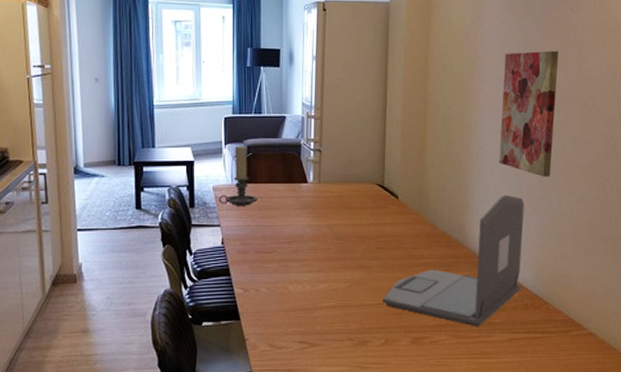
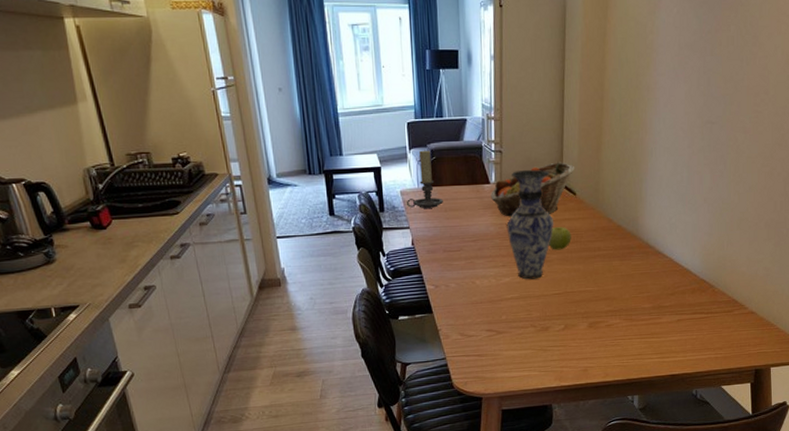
fruit basket: none [308,163,398,219] -> present [491,162,575,217]
vase: none [324,170,374,287] -> present [506,169,553,280]
apple: none [369,232,393,256] -> present [549,227,571,250]
laptop: present [381,194,524,327] -> none [561,187,695,311]
wall art: present [499,50,559,177] -> none [672,39,734,169]

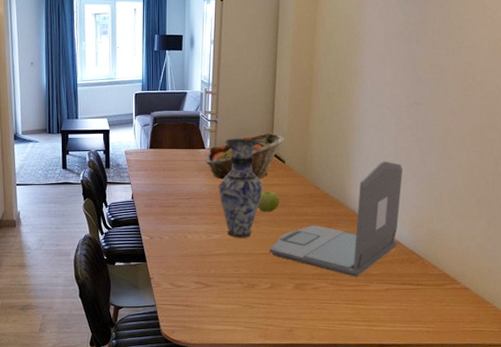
candle holder: present [407,150,443,208] -> none [130,117,162,167]
laptop: none [561,187,695,311] -> present [268,161,402,277]

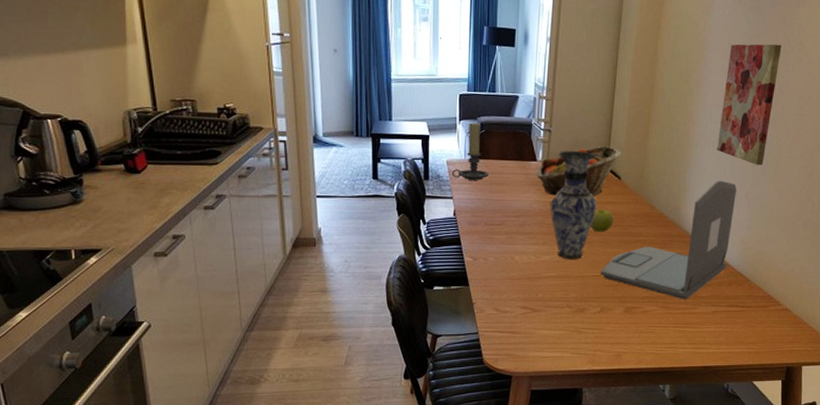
candle holder: none [130,117,162,167] -> present [452,122,489,180]
wall art: none [379,31,440,146] -> present [717,44,782,166]

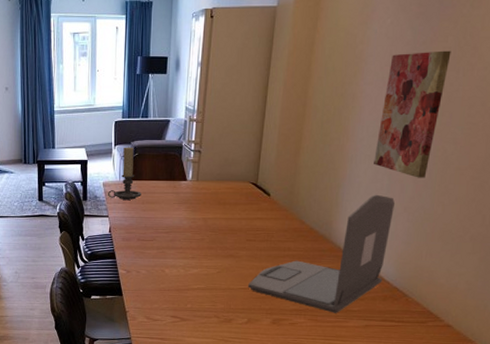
fruit basket: present [536,146,622,196] -> none [186,164,272,213]
vase: present [550,150,597,260] -> none [199,169,245,273]
apple: present [591,209,614,233] -> none [239,225,262,247]

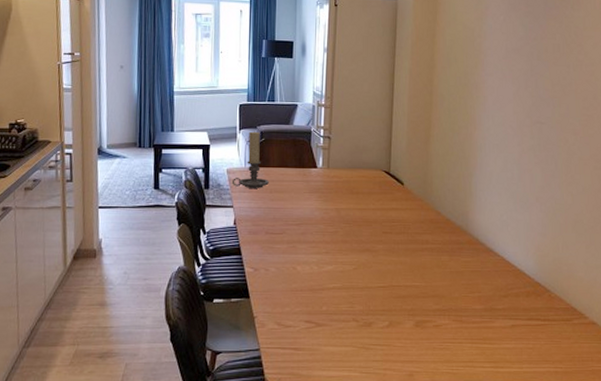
laptop: present [247,194,395,313] -> none [386,184,527,313]
wall art: present [374,50,451,178] -> none [502,47,560,168]

